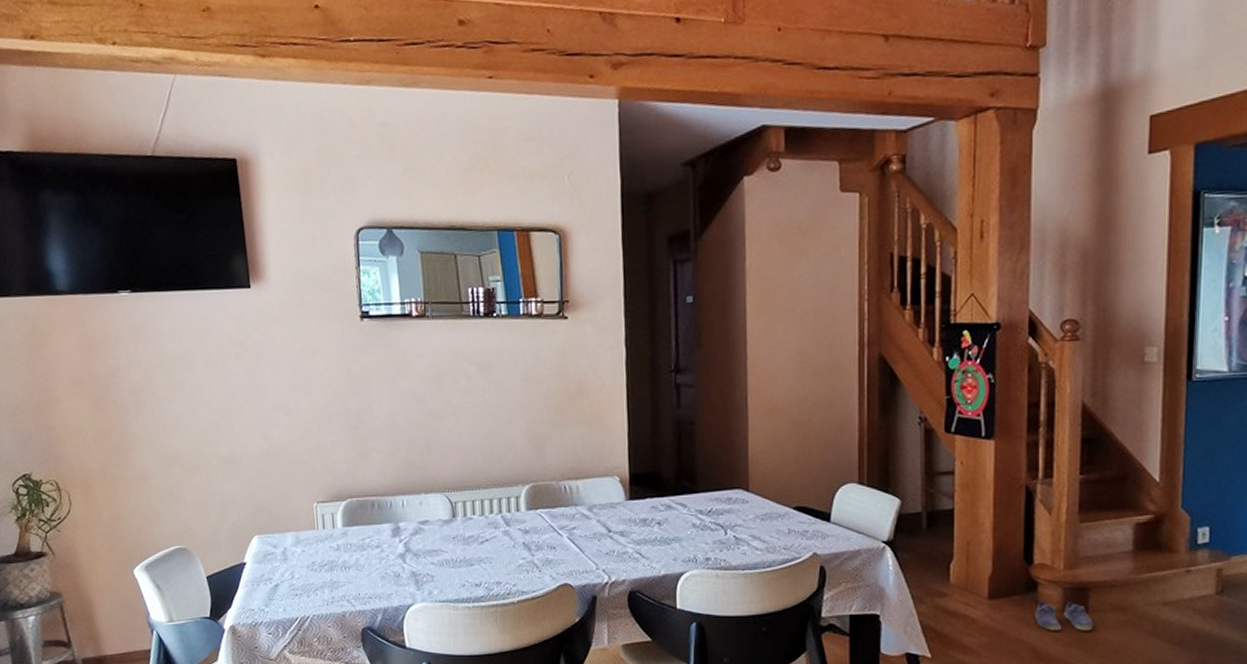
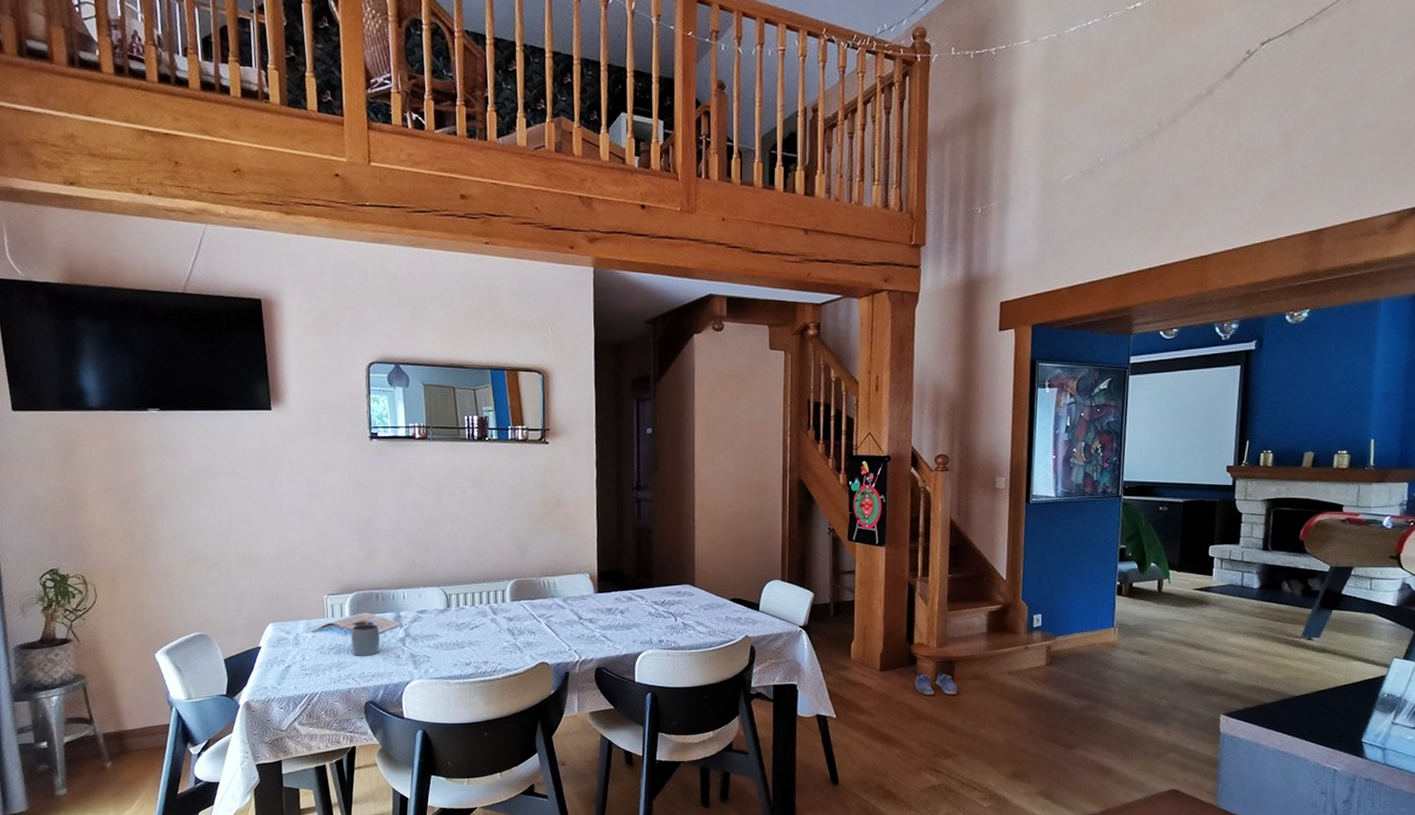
magazine: none [300,523,403,548] -> present [311,613,404,634]
mug: none [344,537,378,576] -> present [350,624,381,657]

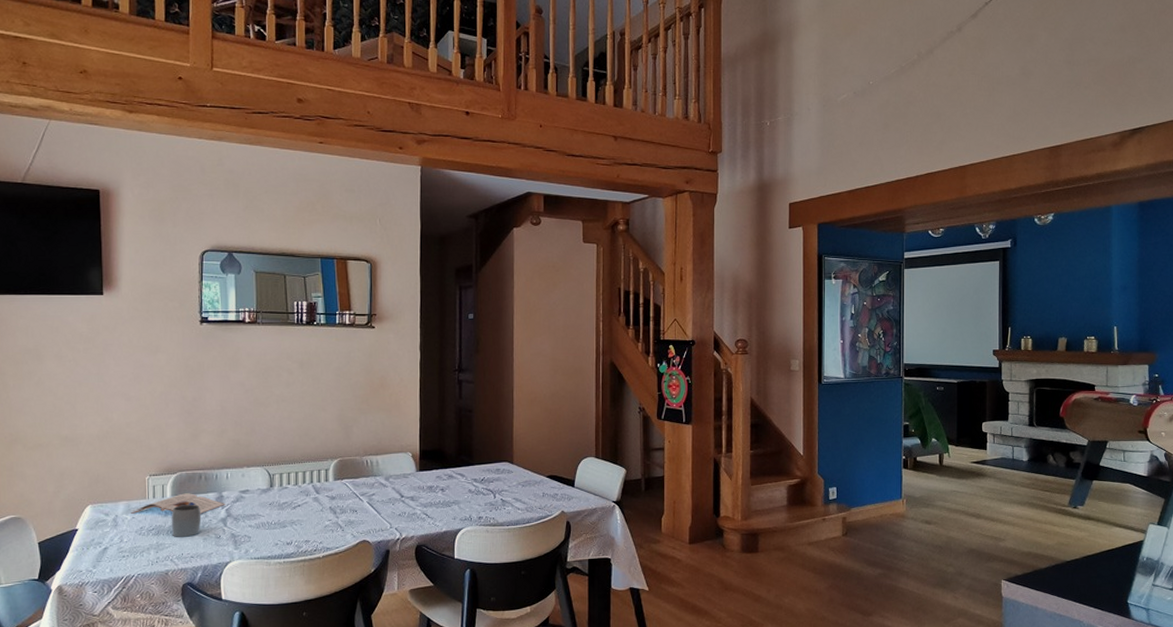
shoe: present [914,672,958,695] -> none [721,544,762,567]

